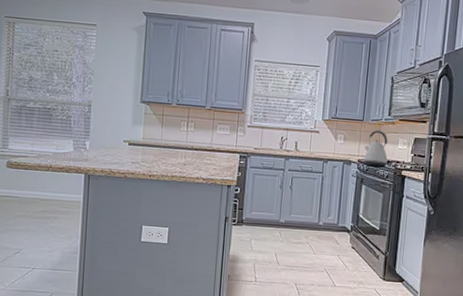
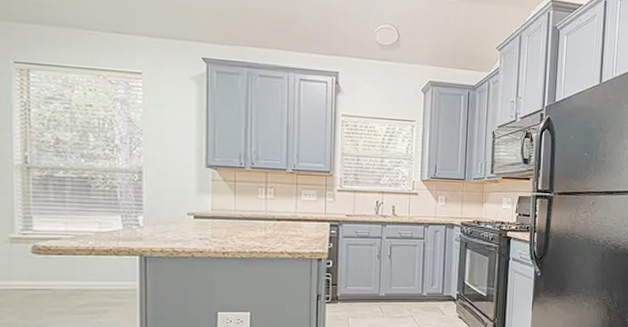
kettle: present [364,130,388,168] -> none [467,189,492,230]

